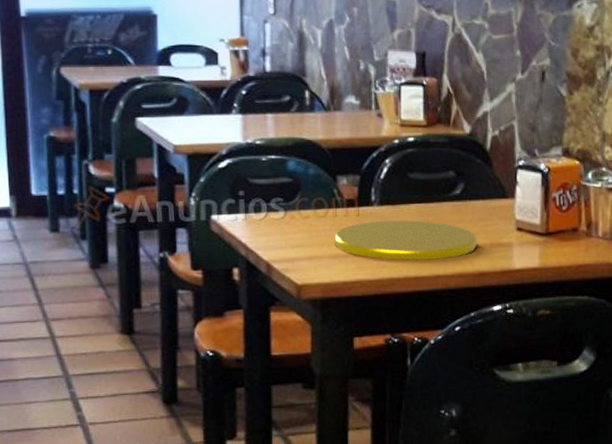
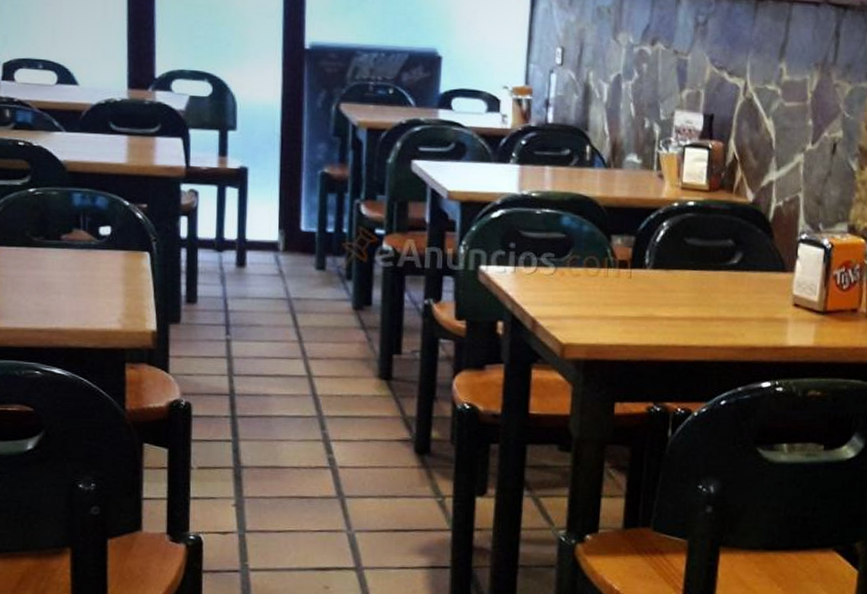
plate: present [334,220,477,261] -> none [603,285,751,330]

